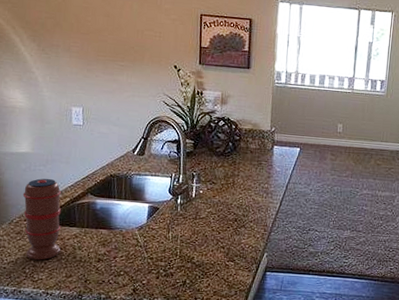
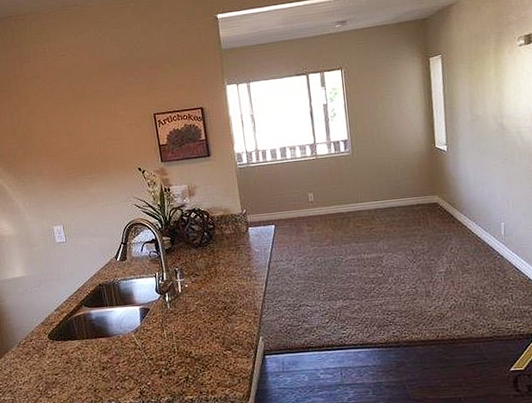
spice grinder: present [22,178,62,260] -> none [24,298,68,377]

